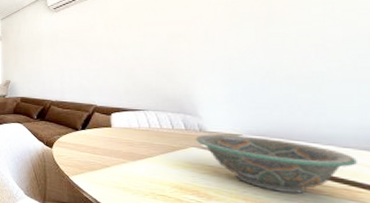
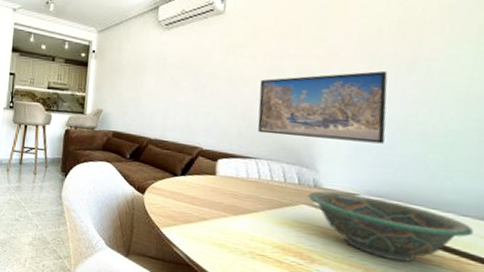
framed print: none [138,27,255,89] -> present [257,70,388,144]

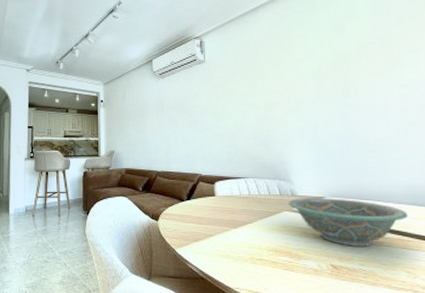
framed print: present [257,70,388,144] -> none [239,98,336,156]

